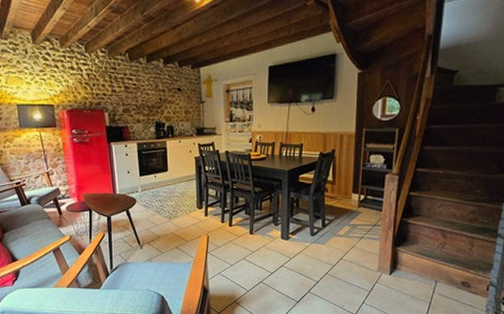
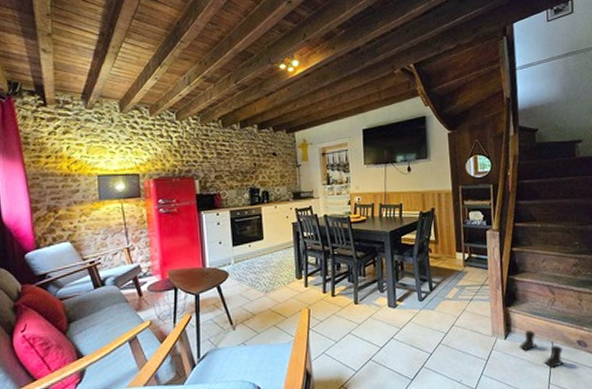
boots: none [403,269,446,303] -> present [520,330,565,368]

